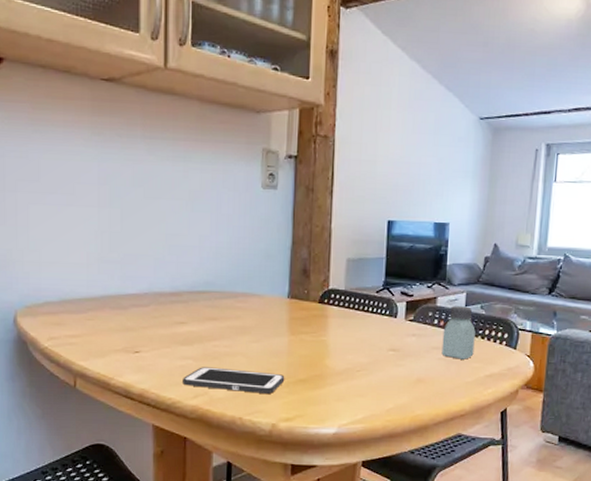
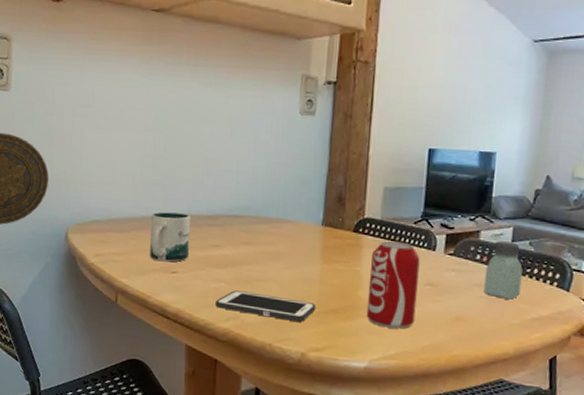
mug: none [110,290,152,342] -> present [150,212,190,262]
beverage can: none [334,310,383,394] -> present [366,240,420,329]

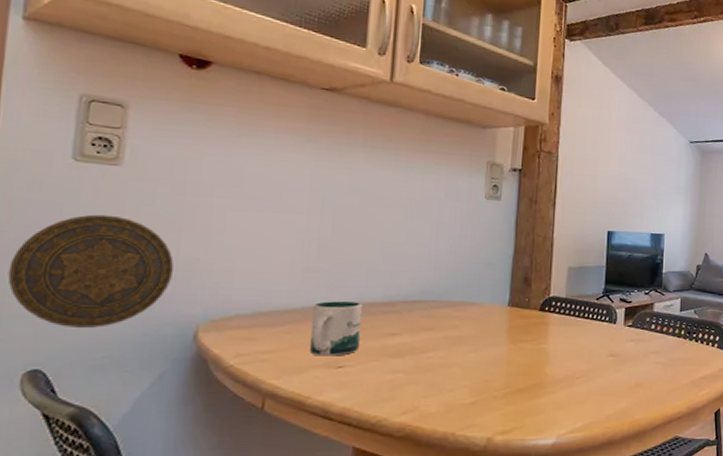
cell phone: present [215,290,316,322] -> none [390,380,503,406]
beverage can: present [366,240,420,329] -> none [553,317,603,401]
saltshaker: present [483,241,523,300] -> none [659,311,690,363]

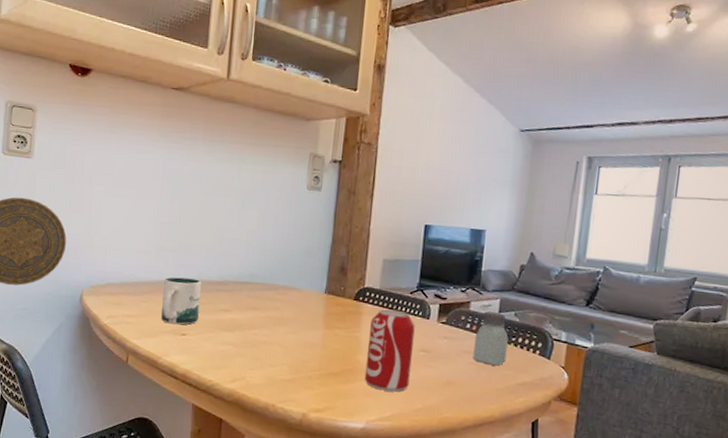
beverage can: none [553,317,603,401] -> present [364,309,415,392]
saltshaker: none [659,311,690,363] -> present [472,311,508,366]

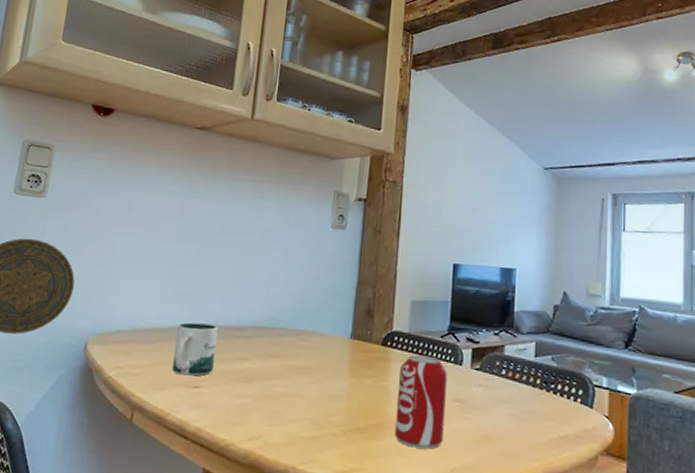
saltshaker: present [472,311,508,366] -> none [510,356,547,417]

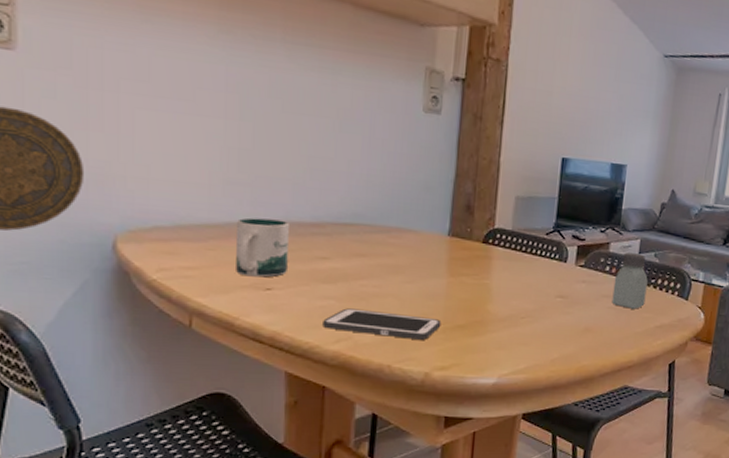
cell phone: none [238,407,343,442] -> present [323,308,442,340]
beverage can: present [394,354,447,449] -> none [495,252,552,342]
saltshaker: none [510,356,547,417] -> present [612,252,648,309]

